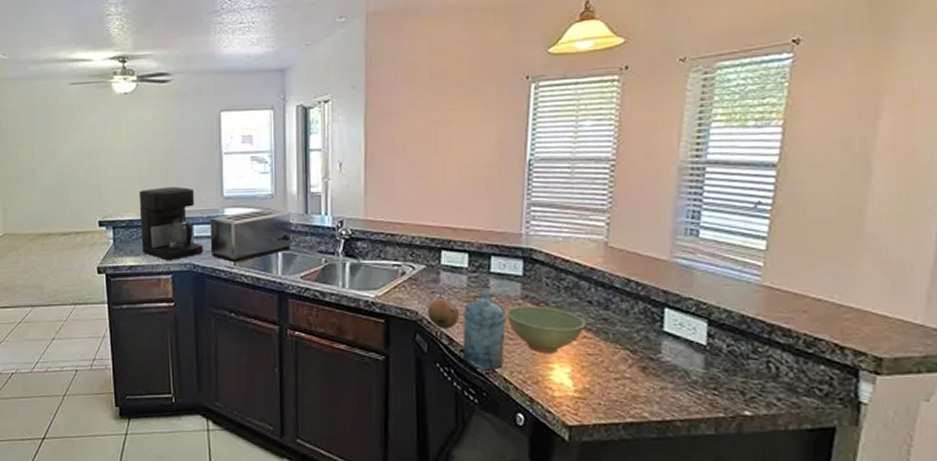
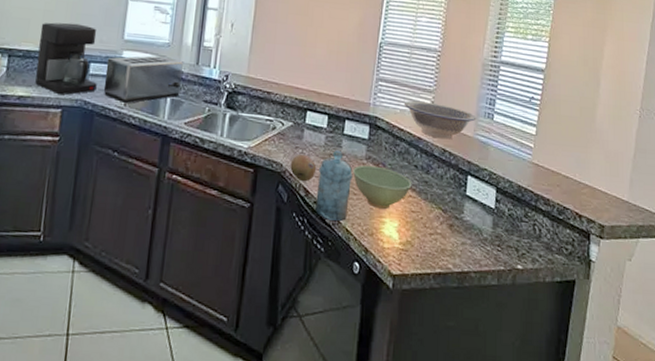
bowl: none [569,224,673,267] -> present [405,100,476,140]

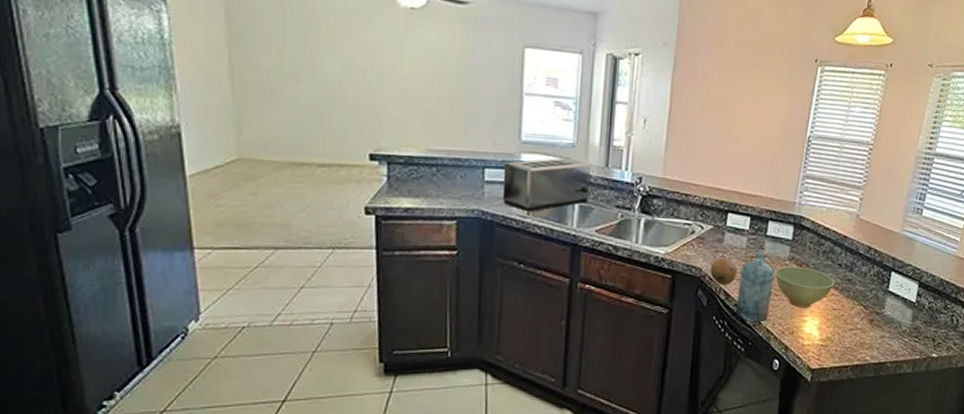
coffee maker: present [35,22,97,95] -> none [421,123,494,205]
bowl: present [405,100,476,140] -> none [832,198,905,237]

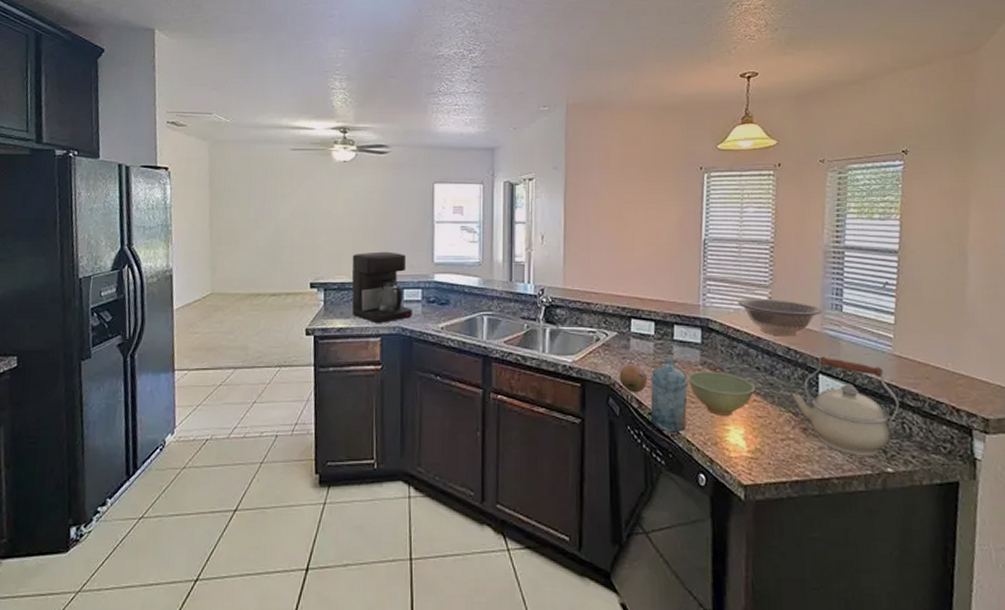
coffee maker: none [421,123,494,205] -> present [351,251,412,323]
toaster: present [502,157,591,212] -> none [419,275,496,326]
bowl: none [832,198,905,237] -> present [738,298,823,337]
kettle: none [866,255,953,344] -> present [793,356,899,456]

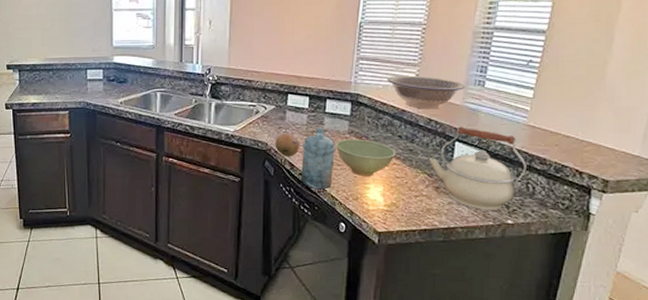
coffee maker: present [351,251,412,323] -> none [41,37,95,98]

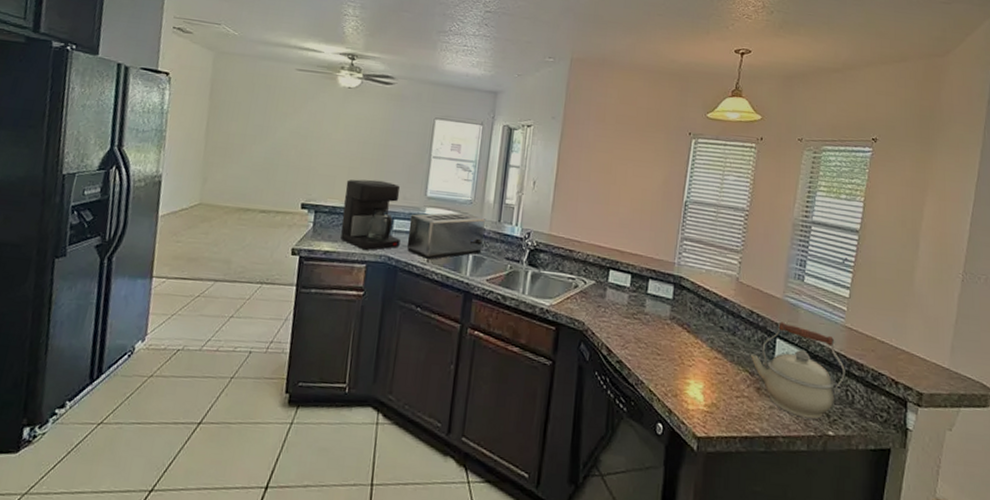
coffee maker: none [41,37,95,98] -> present [340,179,401,250]
toaster: none [101,57,168,101] -> present [406,212,485,259]
fruit: present [275,133,300,157] -> none [592,312,619,341]
canister: present [301,127,336,189] -> none [618,309,657,381]
bowl: present [336,139,396,176] -> none [657,325,718,370]
bowl: present [387,75,466,109] -> none [711,260,786,301]

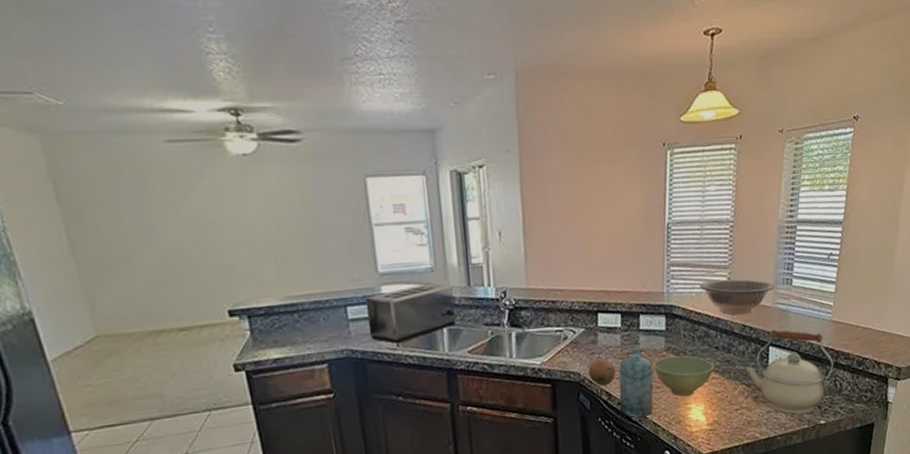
coffee maker: present [340,179,401,250] -> none [276,264,361,348]
fruit: none [592,312,619,341] -> present [588,358,616,386]
canister: none [618,309,657,381] -> present [619,347,654,418]
bowl: none [657,325,718,370] -> present [654,355,715,397]
bowl: none [711,260,786,301] -> present [700,279,775,316]

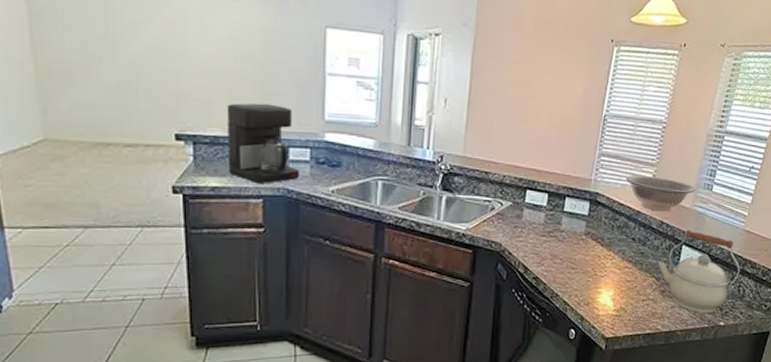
coffee maker: none [276,264,361,348] -> present [226,103,299,183]
toaster: present [365,283,456,343] -> none [307,136,393,190]
fruit: present [588,358,616,386] -> none [509,233,536,260]
canister: present [619,347,654,418] -> none [534,227,572,294]
bowl: present [654,355,715,397] -> none [572,240,629,280]

